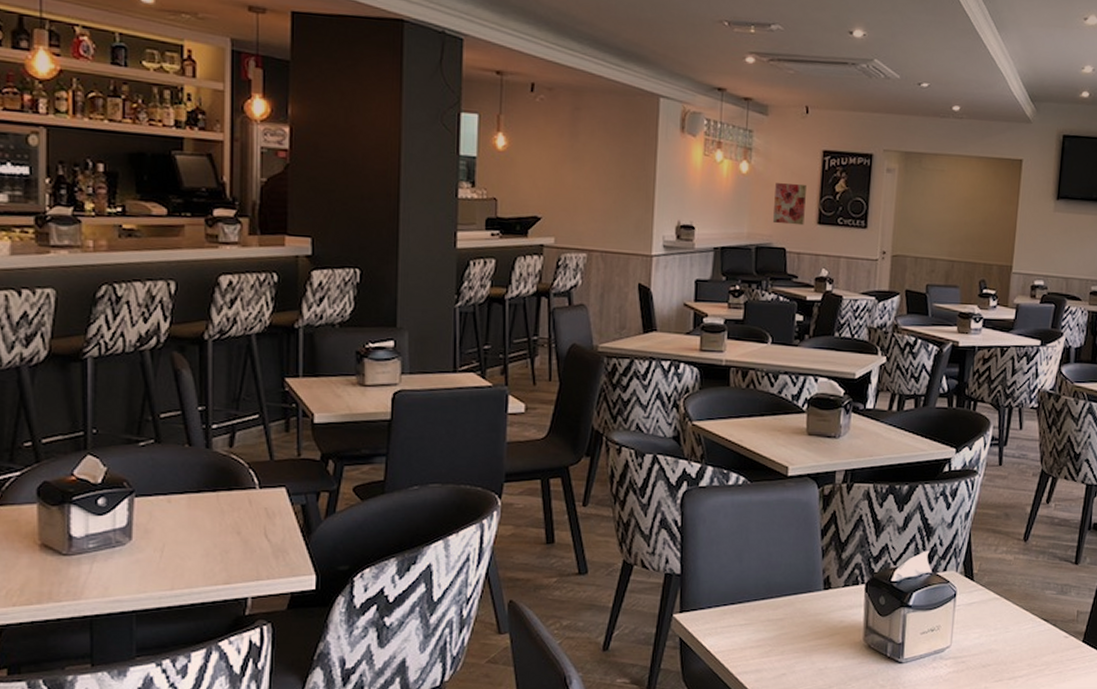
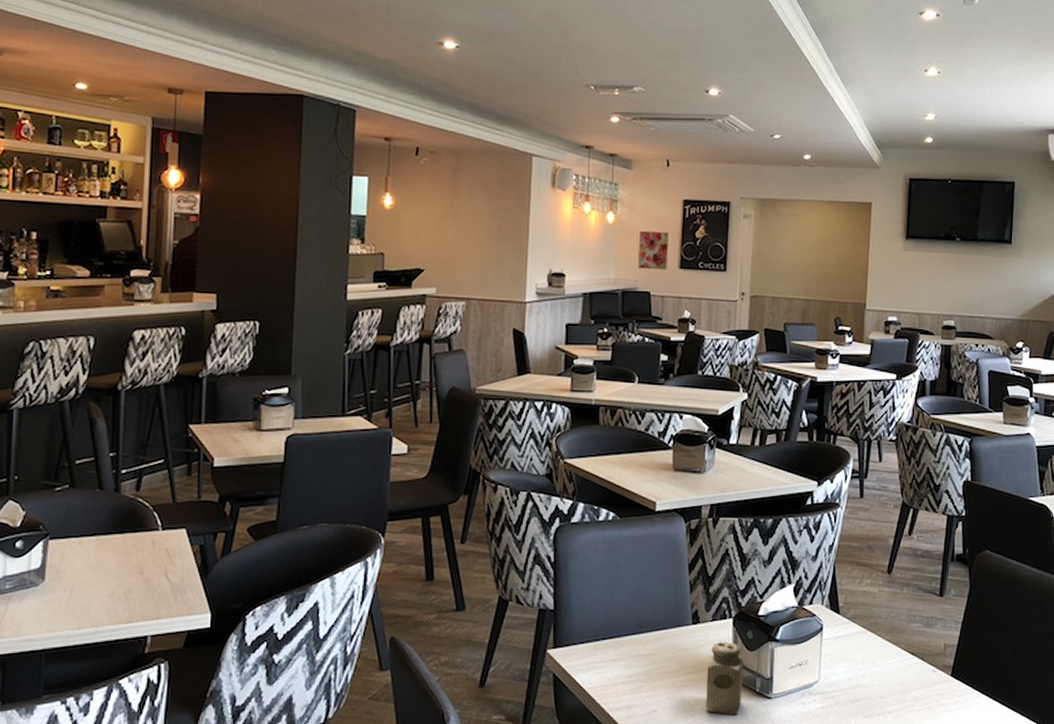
salt shaker: none [836,607,875,680] -> present [706,641,744,716]

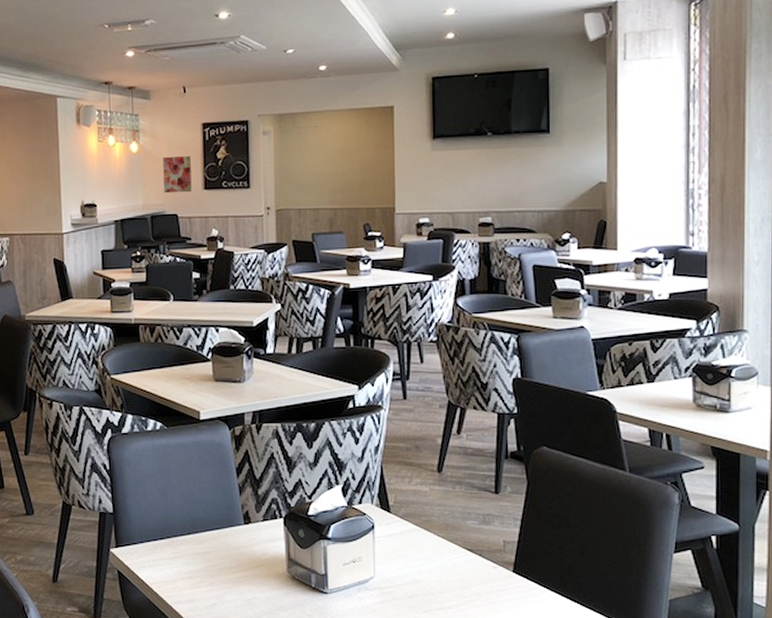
salt shaker: present [706,641,744,716] -> none [262,540,298,609]

